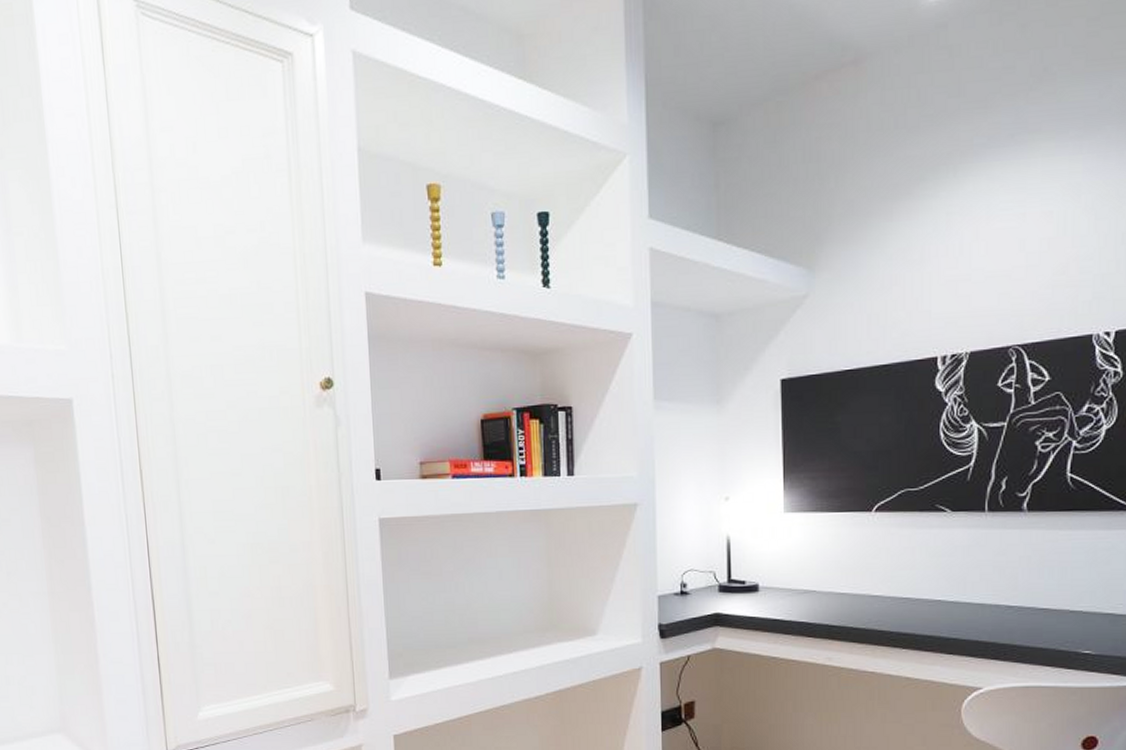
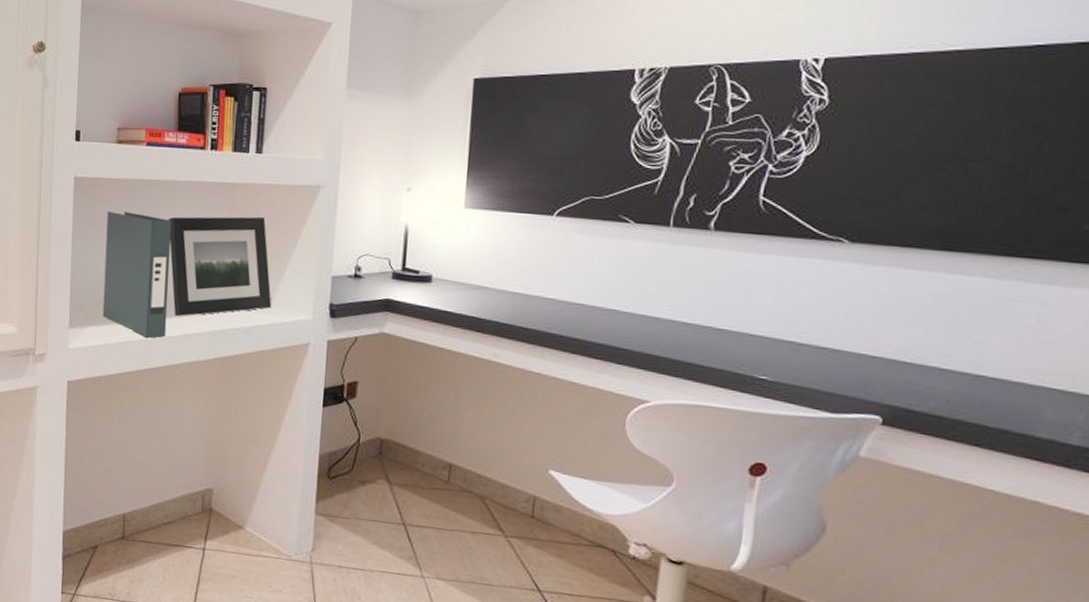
binder: none [418,549,493,680] -> present [102,211,171,338]
picture frame: none [483,541,600,655] -> present [169,216,272,317]

